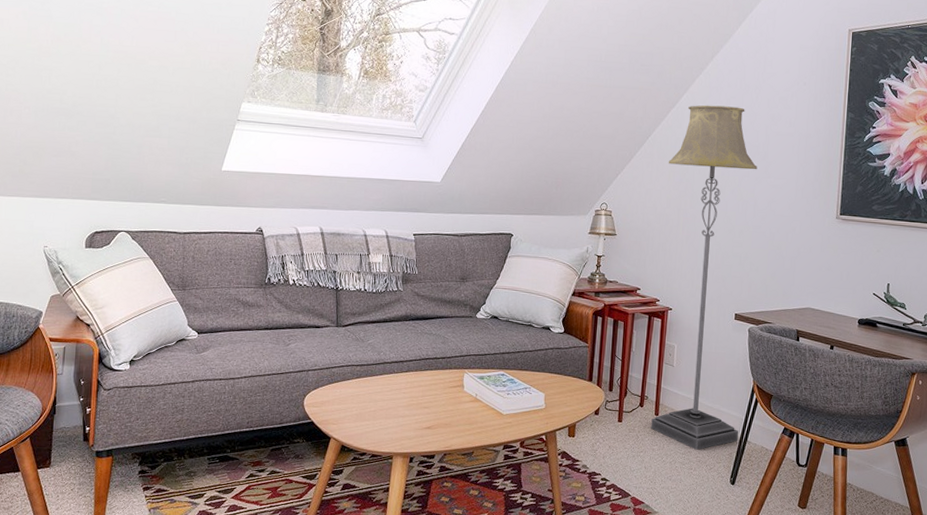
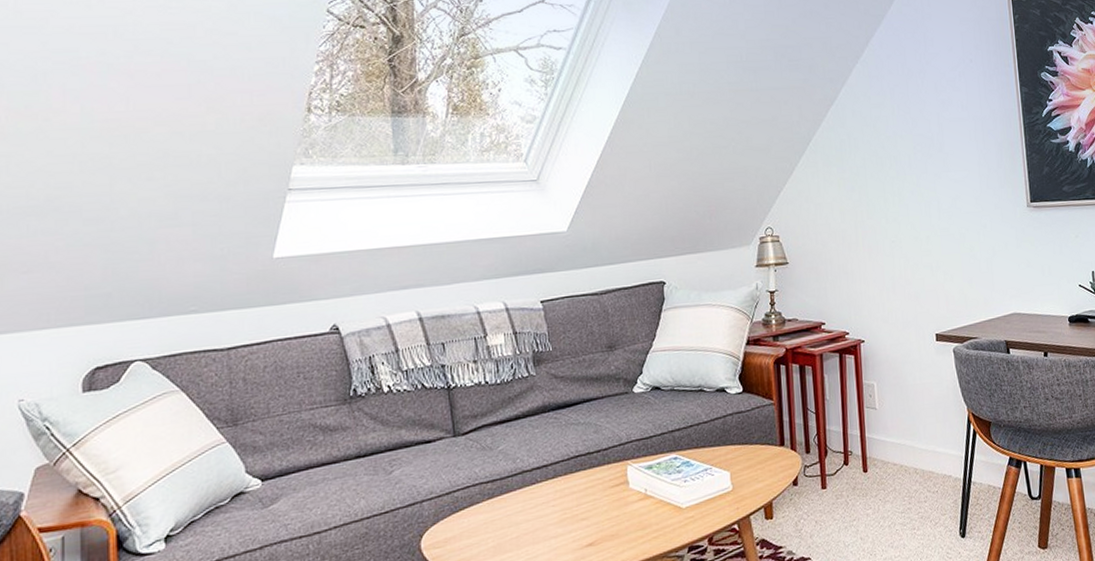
floor lamp: present [651,105,758,450] -> none [835,95,962,505]

